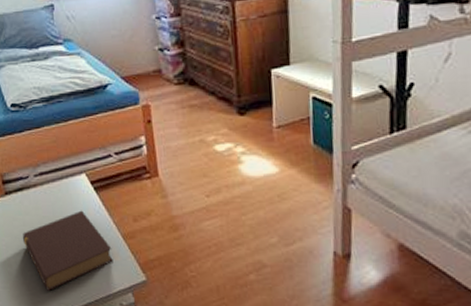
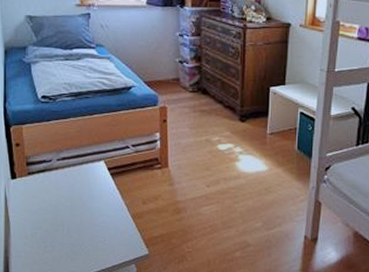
book: present [22,210,113,291] -> none [40,192,121,260]

